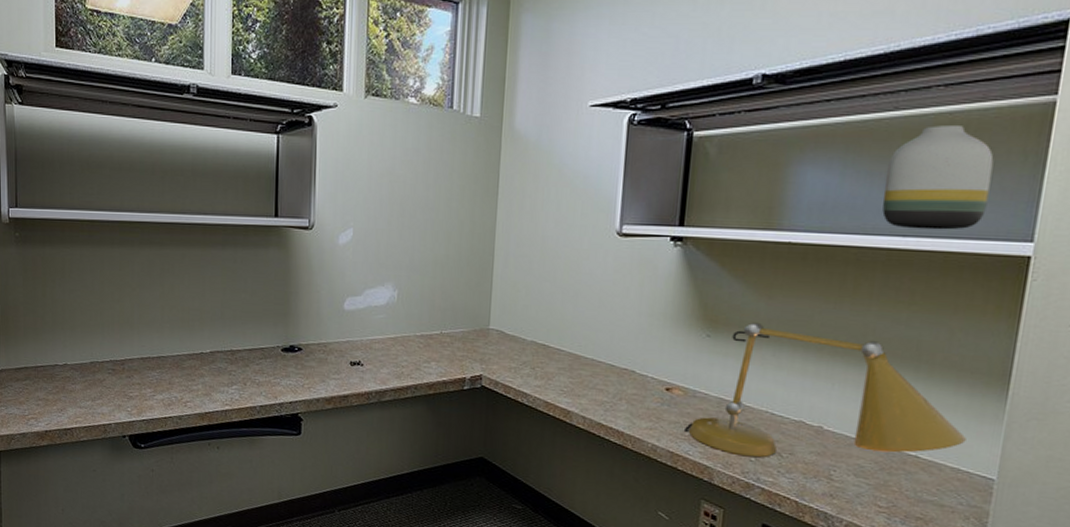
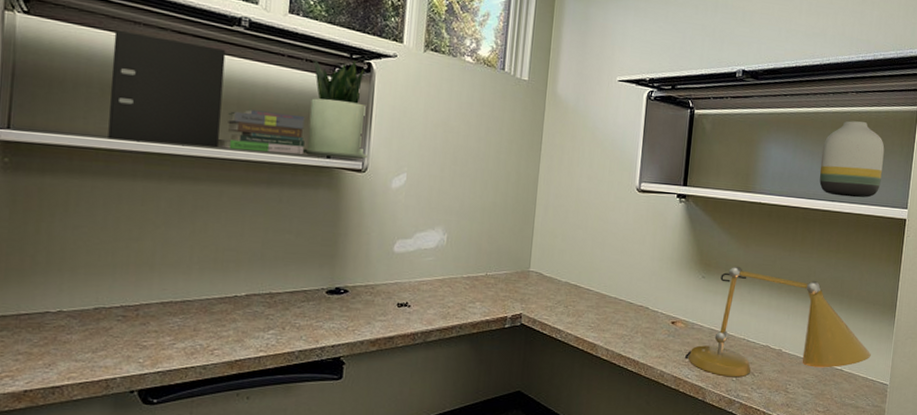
binder: none [87,111,179,213] -> present [108,30,226,148]
books: none [176,174,253,215] -> present [216,109,305,155]
planter: none [252,115,314,217] -> present [302,58,369,160]

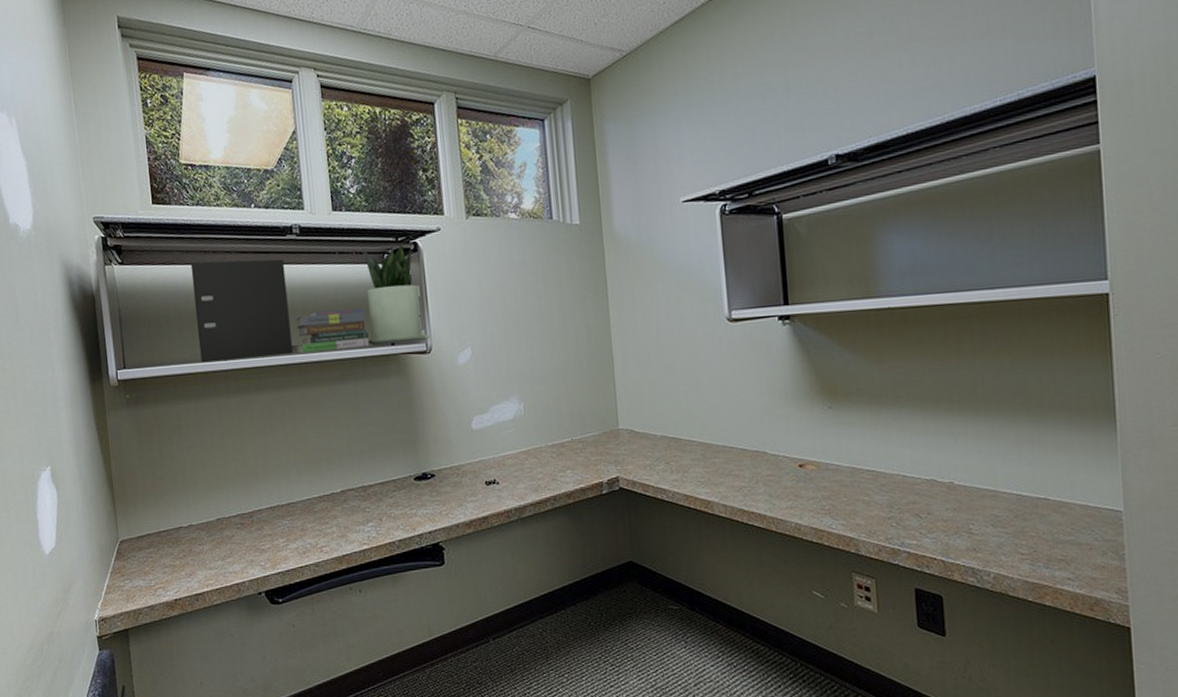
table lamp: present [685,266,871,378] -> none [824,388,1088,523]
vase: present [819,120,885,198] -> none [964,180,1060,282]

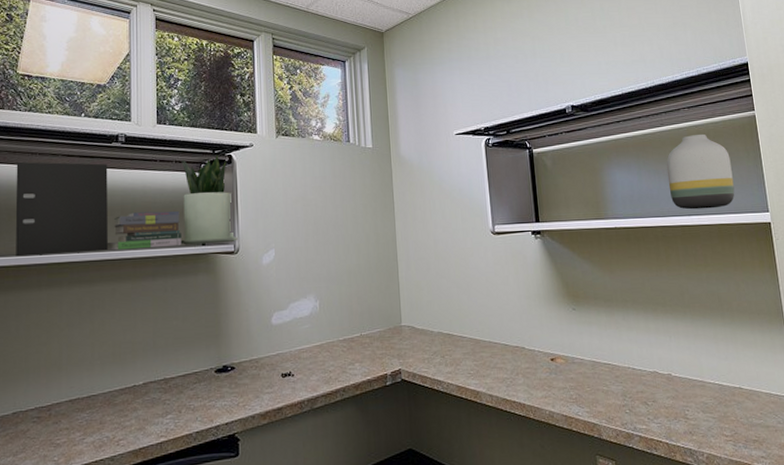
vase: none [964,180,1060,282] -> present [666,133,735,210]

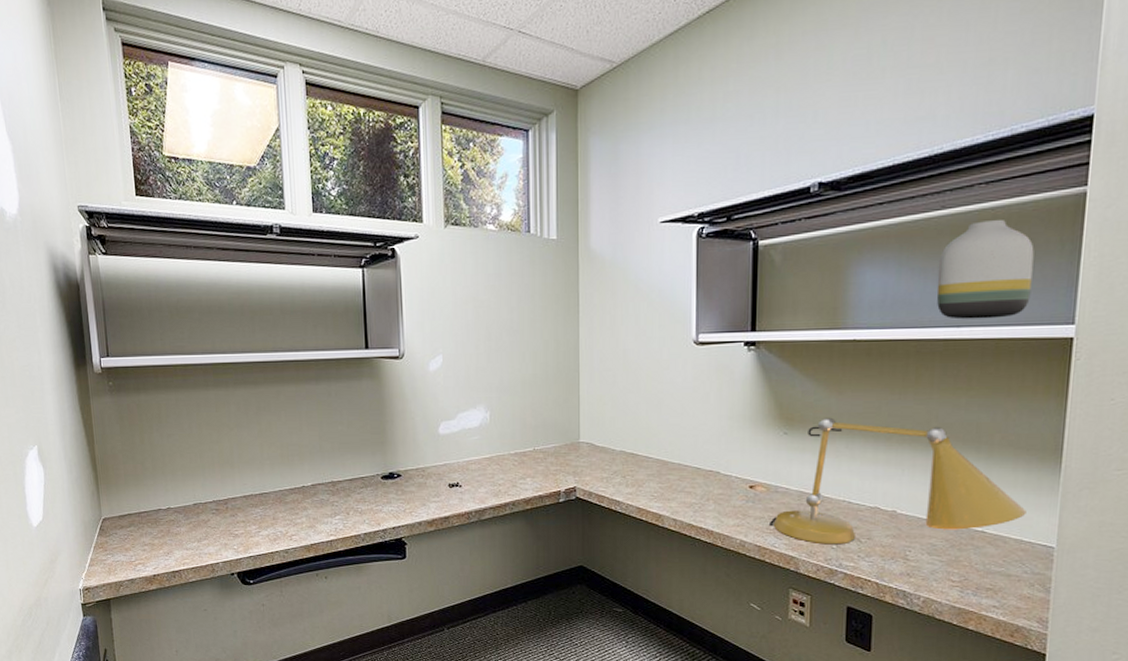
binder: present [15,162,108,257] -> none [172,256,270,356]
books: present [106,211,181,251] -> none [268,311,344,352]
planter: present [180,155,239,245] -> none [340,248,404,348]
table lamp: none [572,293,769,410] -> present [770,417,1027,545]

